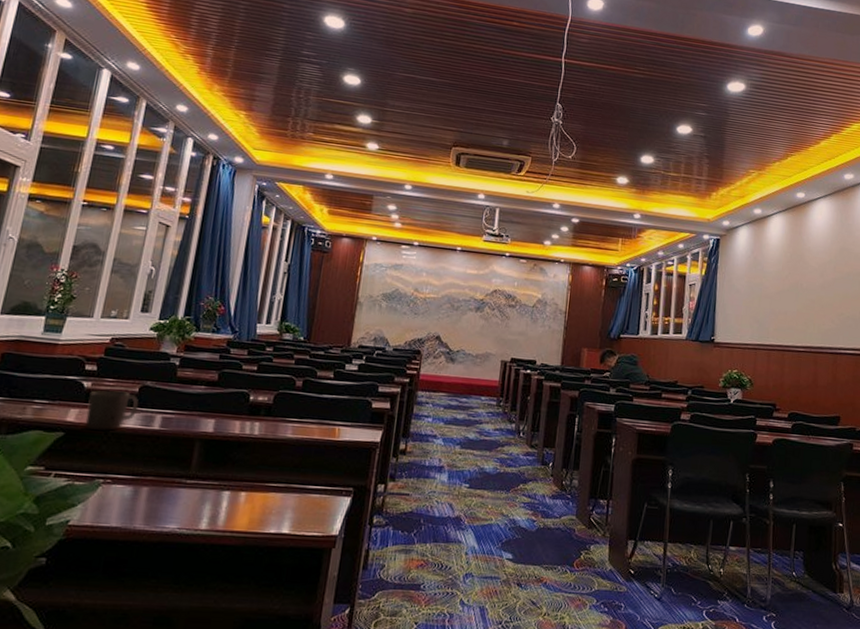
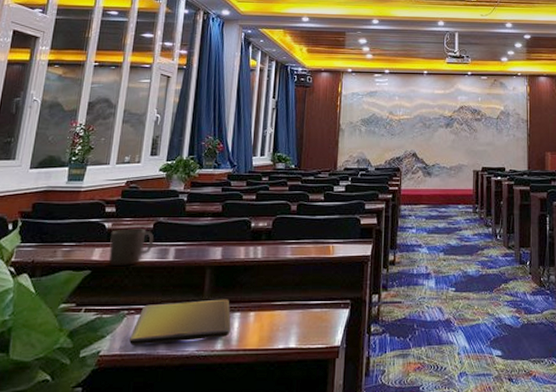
tablet: none [103,474,220,518] -> present [129,299,231,345]

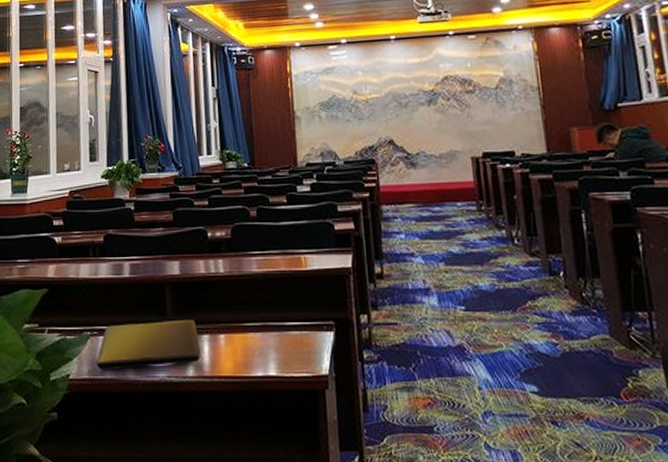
mug: present [108,228,154,265] -> none [61,242,107,283]

